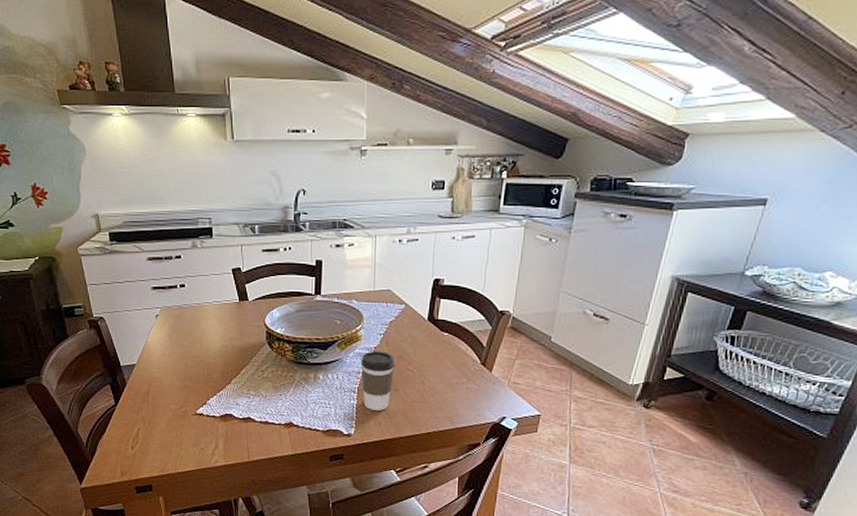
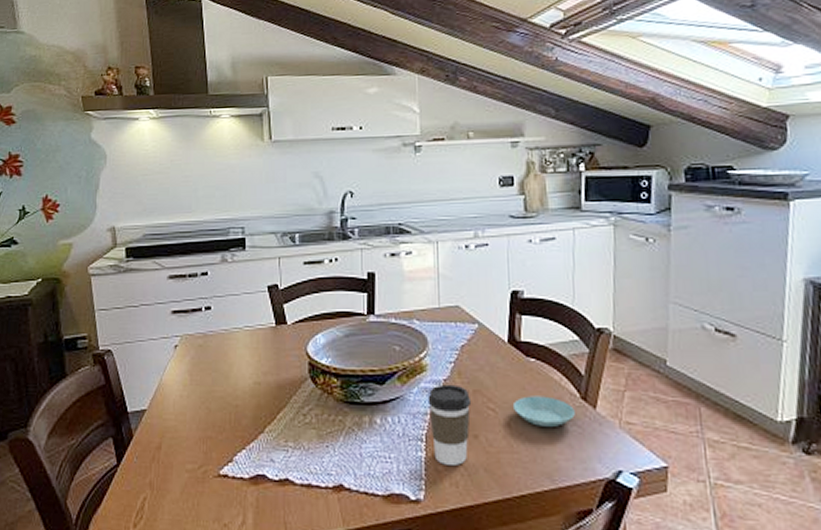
saucer: none [427,361,475,384] -> present [512,396,575,427]

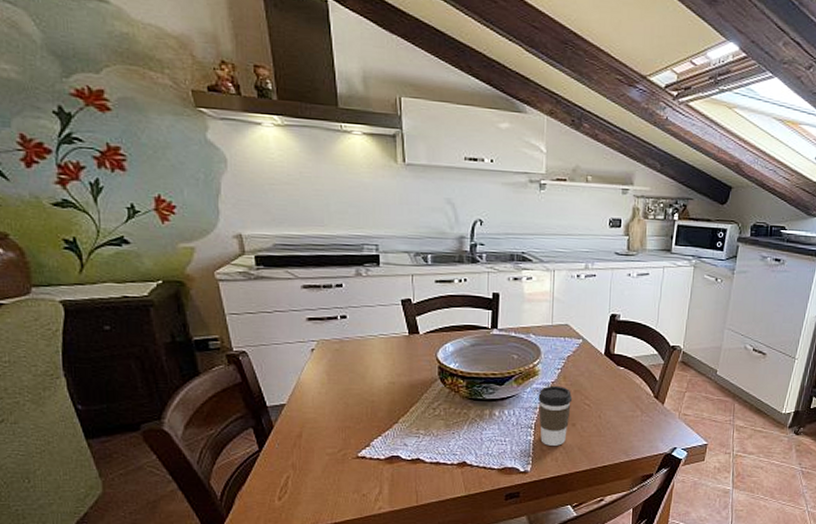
saucer: present [512,396,575,427] -> none [603,395,649,417]

